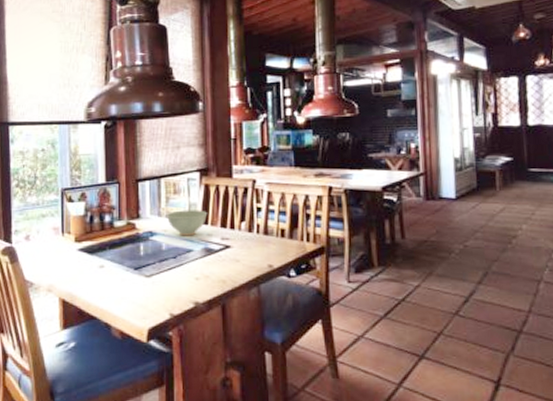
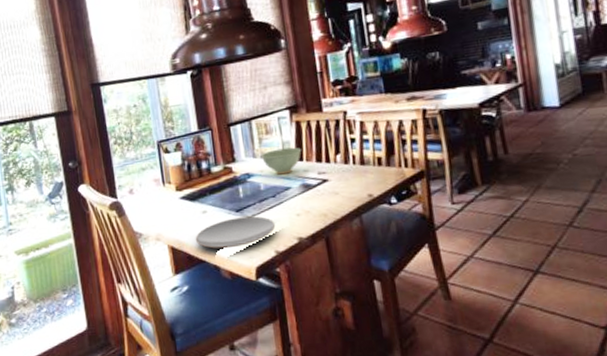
plate: none [89,276,173,307] -> present [195,216,276,249]

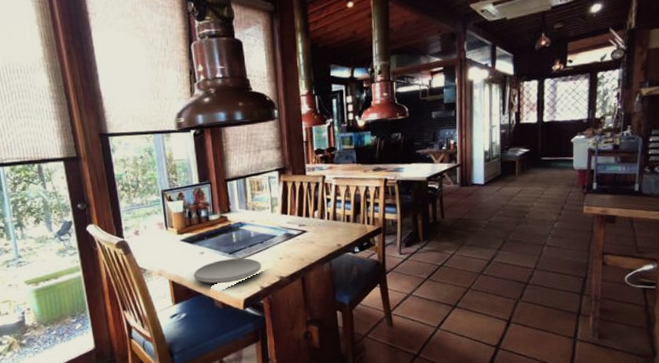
bowl: present [260,147,302,175] -> none [252,203,287,225]

